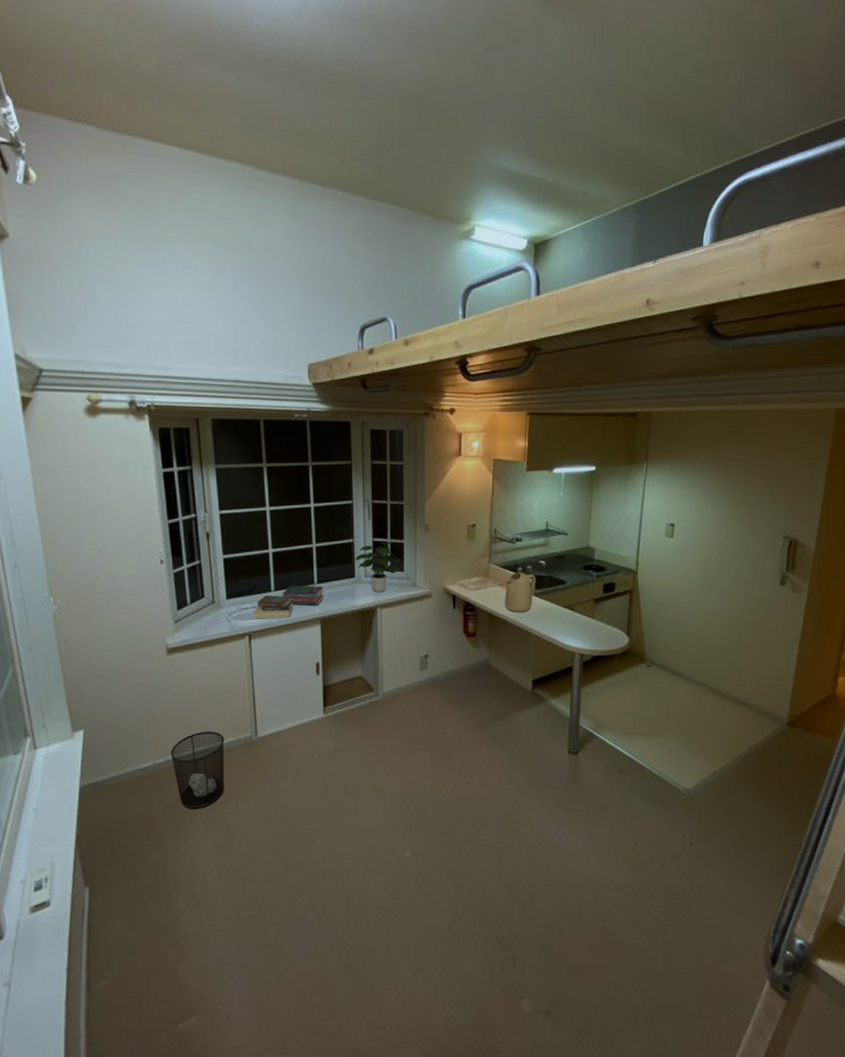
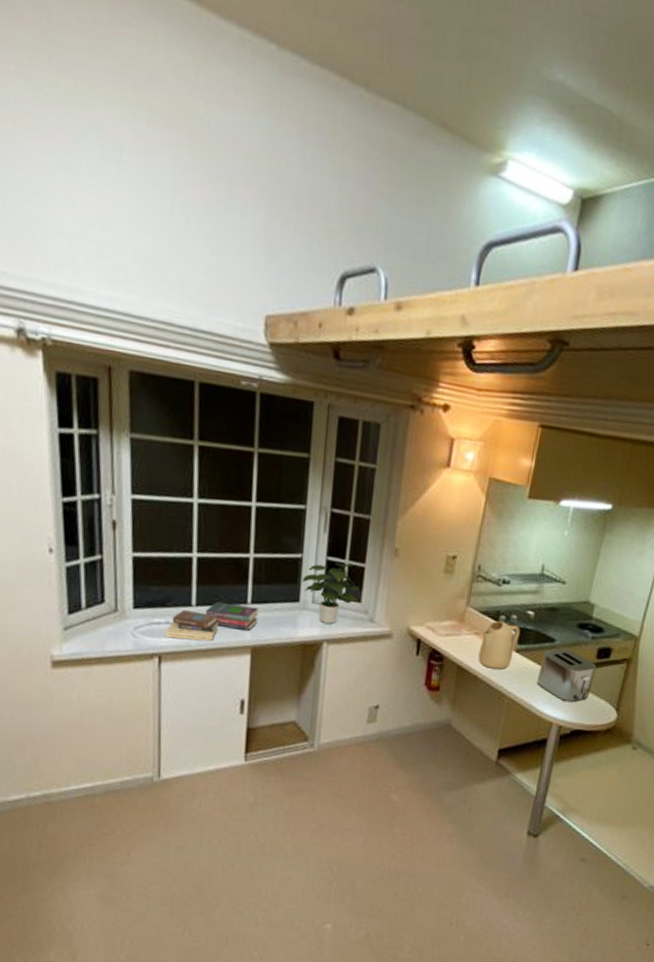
waste bin: present [170,731,225,810] -> none [49,765,119,854]
toaster: none [556,588,604,633] -> present [537,648,596,703]

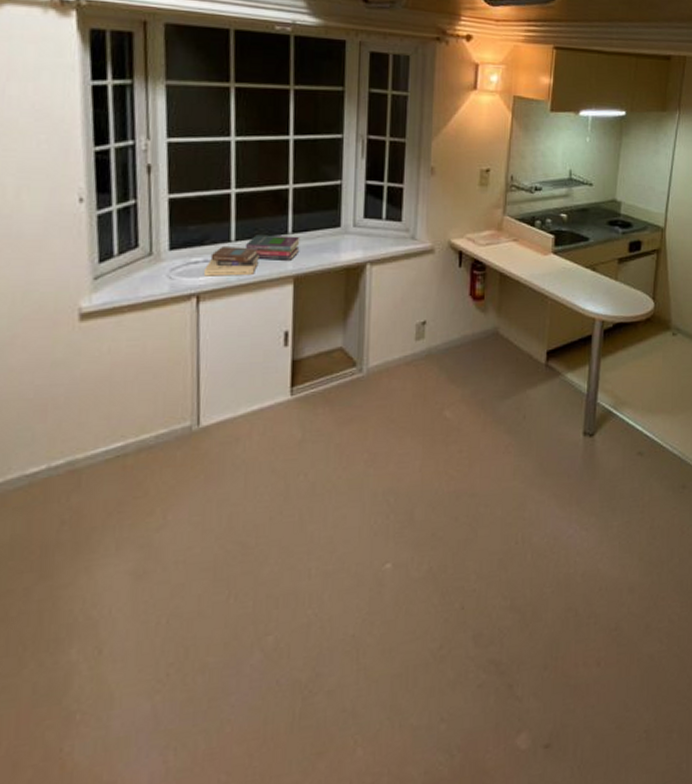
potted plant: present [302,562,359,625] -> none [342,185,400,246]
kettle: present [478,621,521,670] -> none [519,226,556,272]
toaster: present [537,648,596,703] -> none [576,246,629,297]

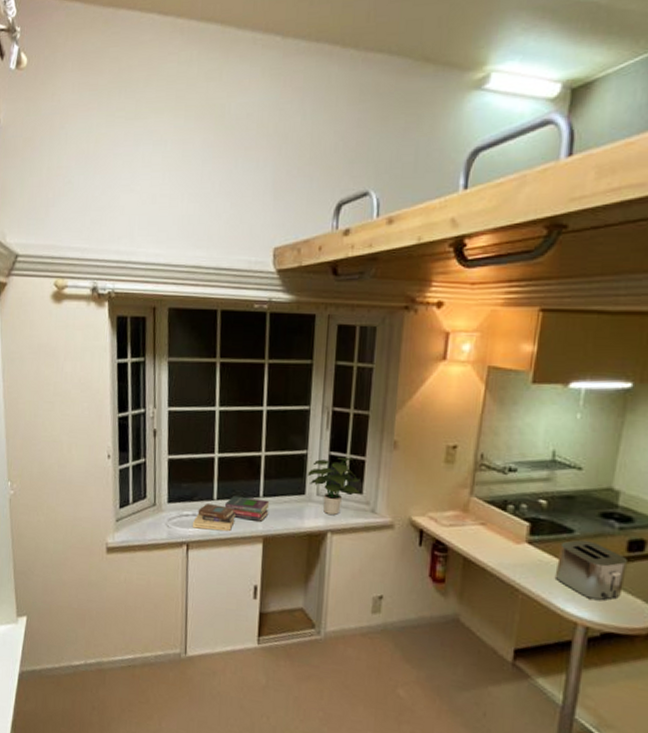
potted plant: none [342,185,400,246] -> present [307,456,361,516]
toaster: none [576,246,629,297] -> present [555,539,627,601]

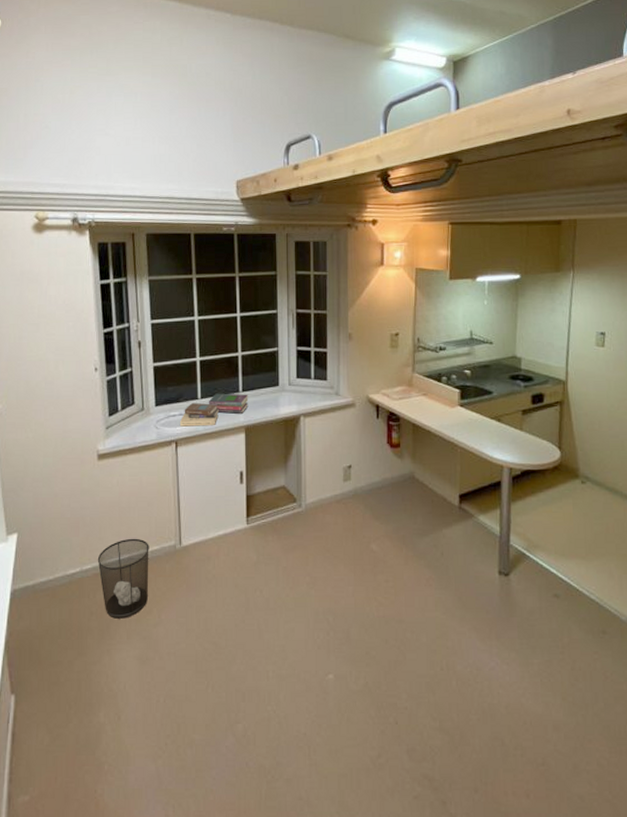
waste bin: none [101,639,154,720] -> present [97,538,149,619]
potted plant: present [307,456,361,516] -> none [280,350,326,402]
toaster: present [555,539,627,601] -> none [482,398,533,446]

